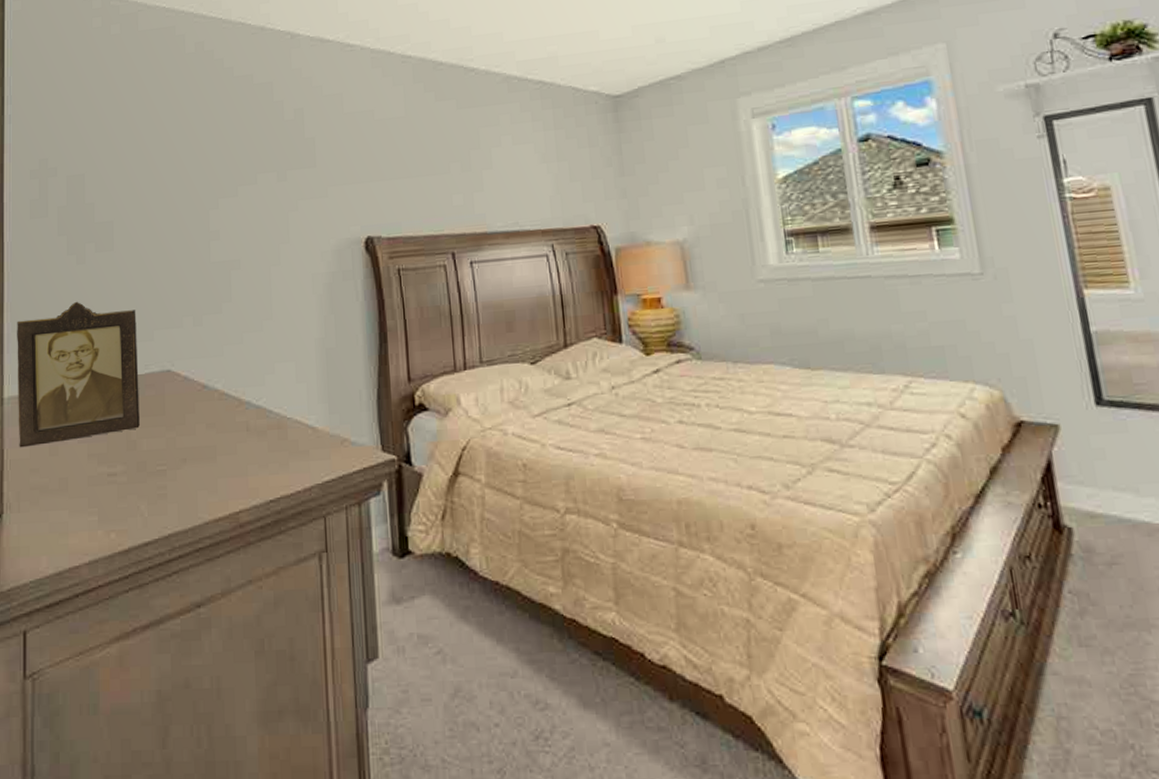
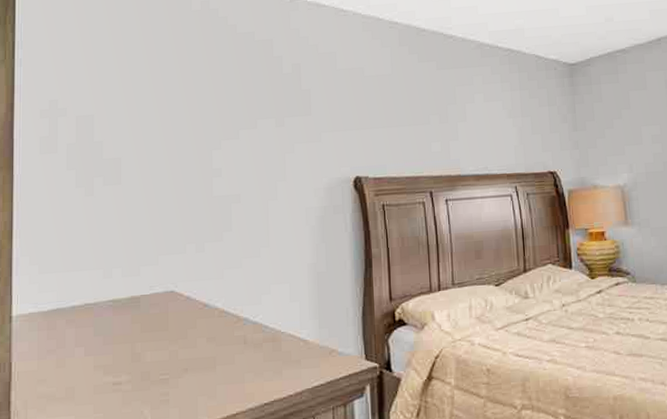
photo frame: present [17,301,140,448] -> none [25,229,144,361]

